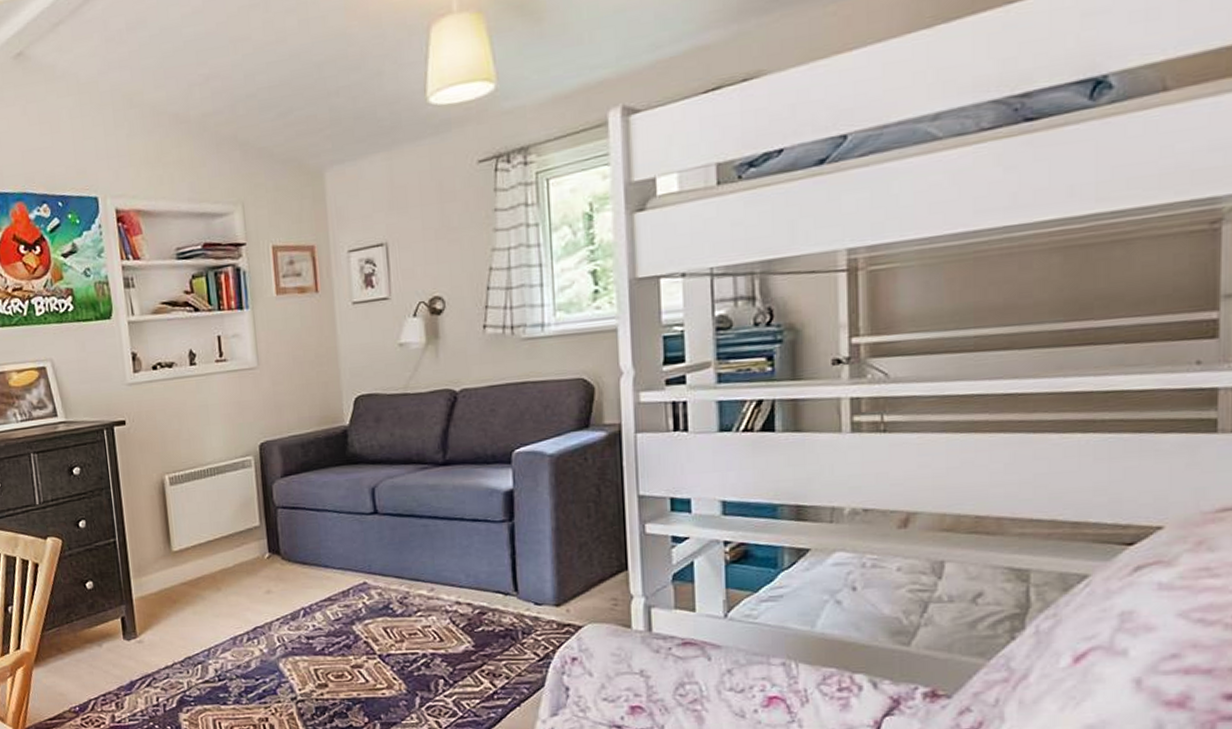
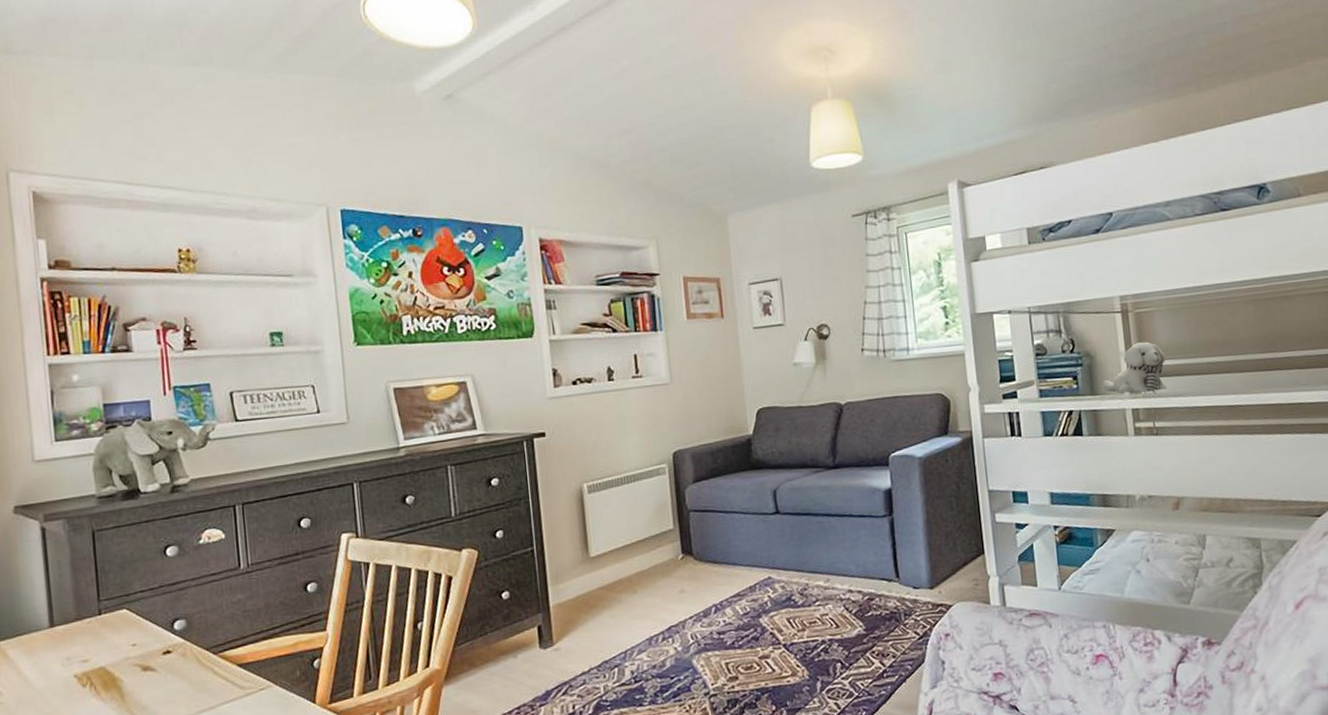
plush toy: none [810,309,910,378] -> present [1103,342,1167,394]

